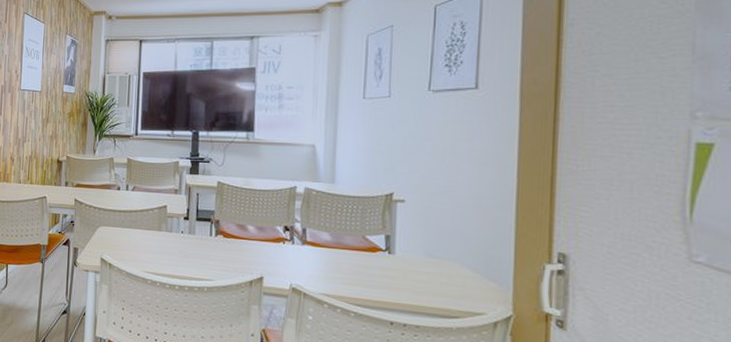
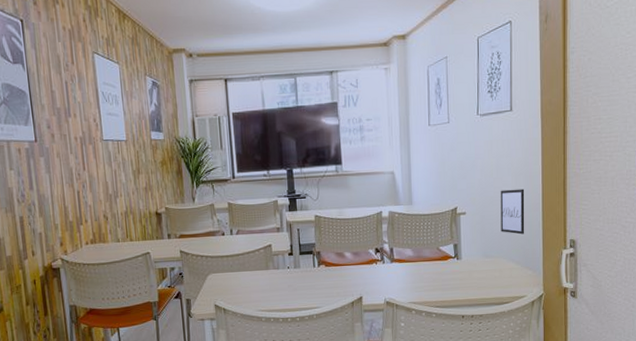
wall art: none [452,179,491,237] -> present [500,189,525,235]

